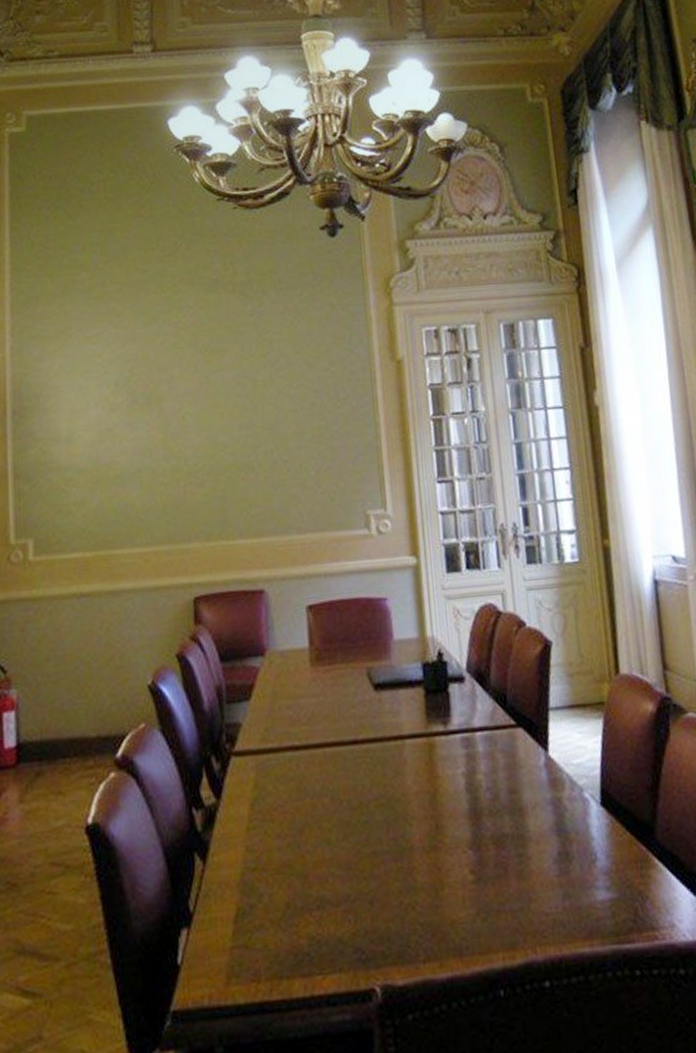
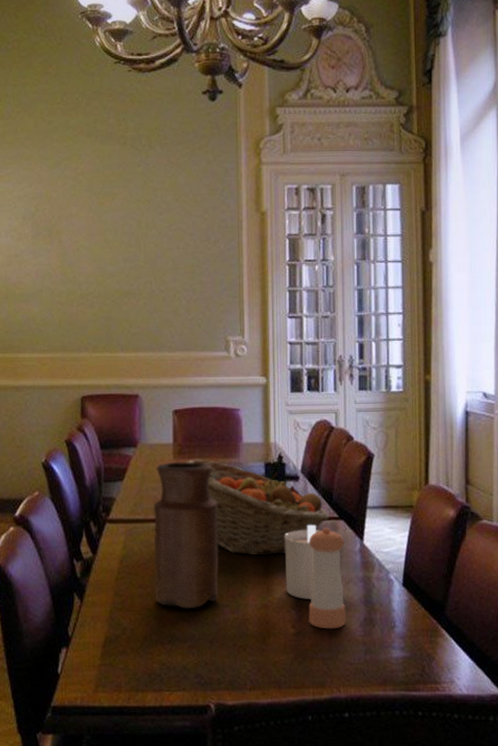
vase: none [288,668,377,862] -> present [153,461,219,609]
fruit basket: none [325,664,505,783] -> present [185,459,329,555]
candle: none [452,736,497,835] -> present [284,524,322,599]
pepper shaker: none [482,739,536,871] -> present [309,528,346,629]

